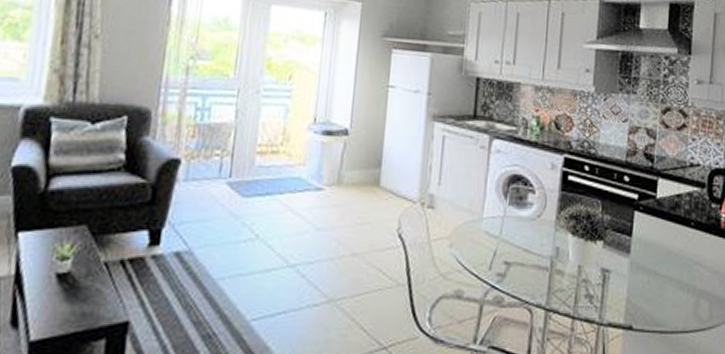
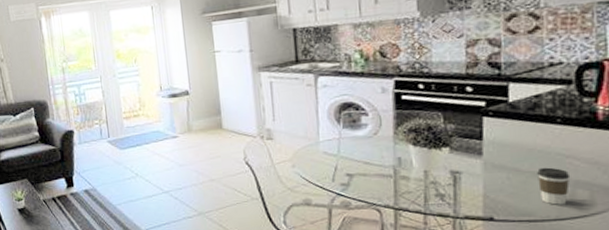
coffee cup: none [671,273,697,315] -> present [537,167,571,205]

